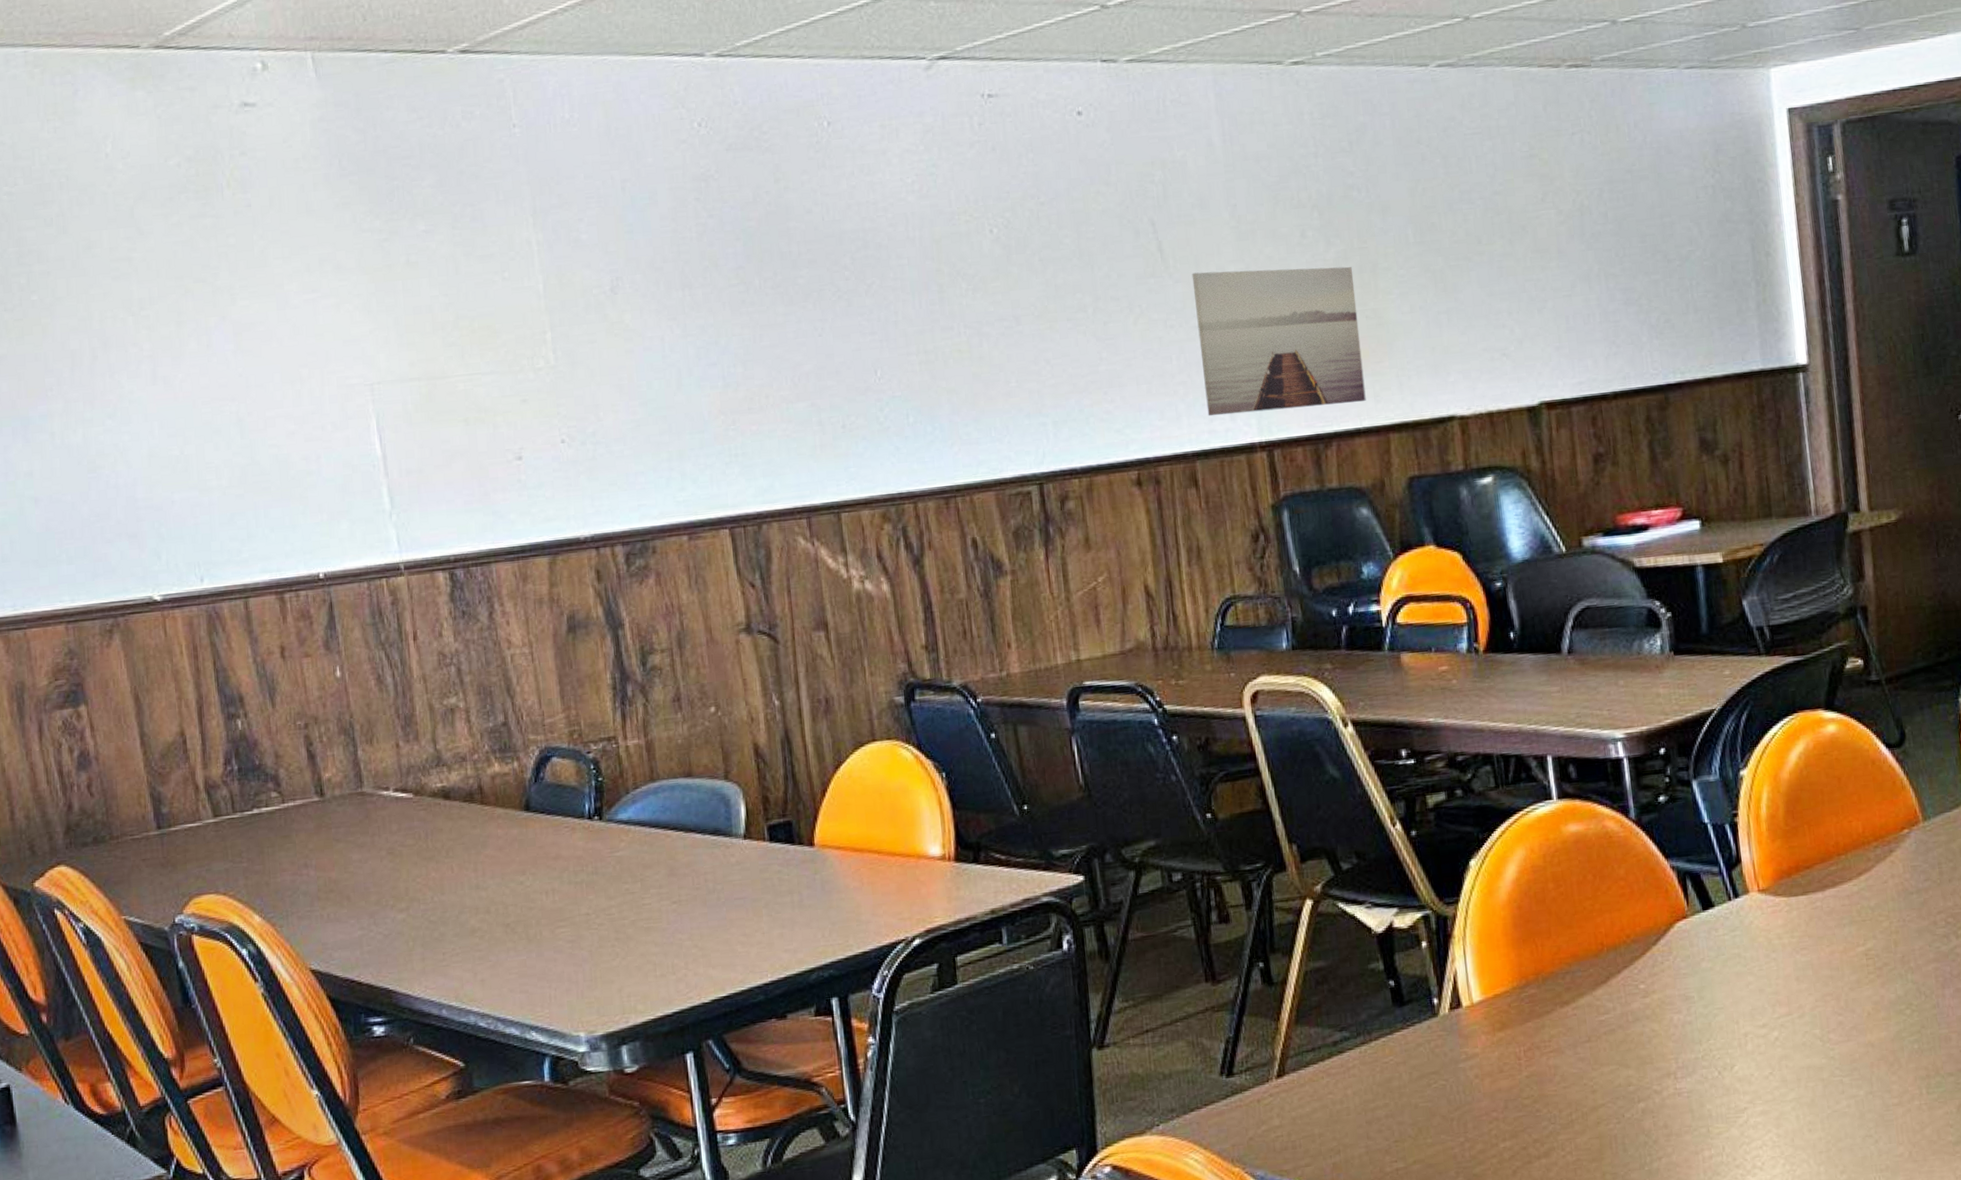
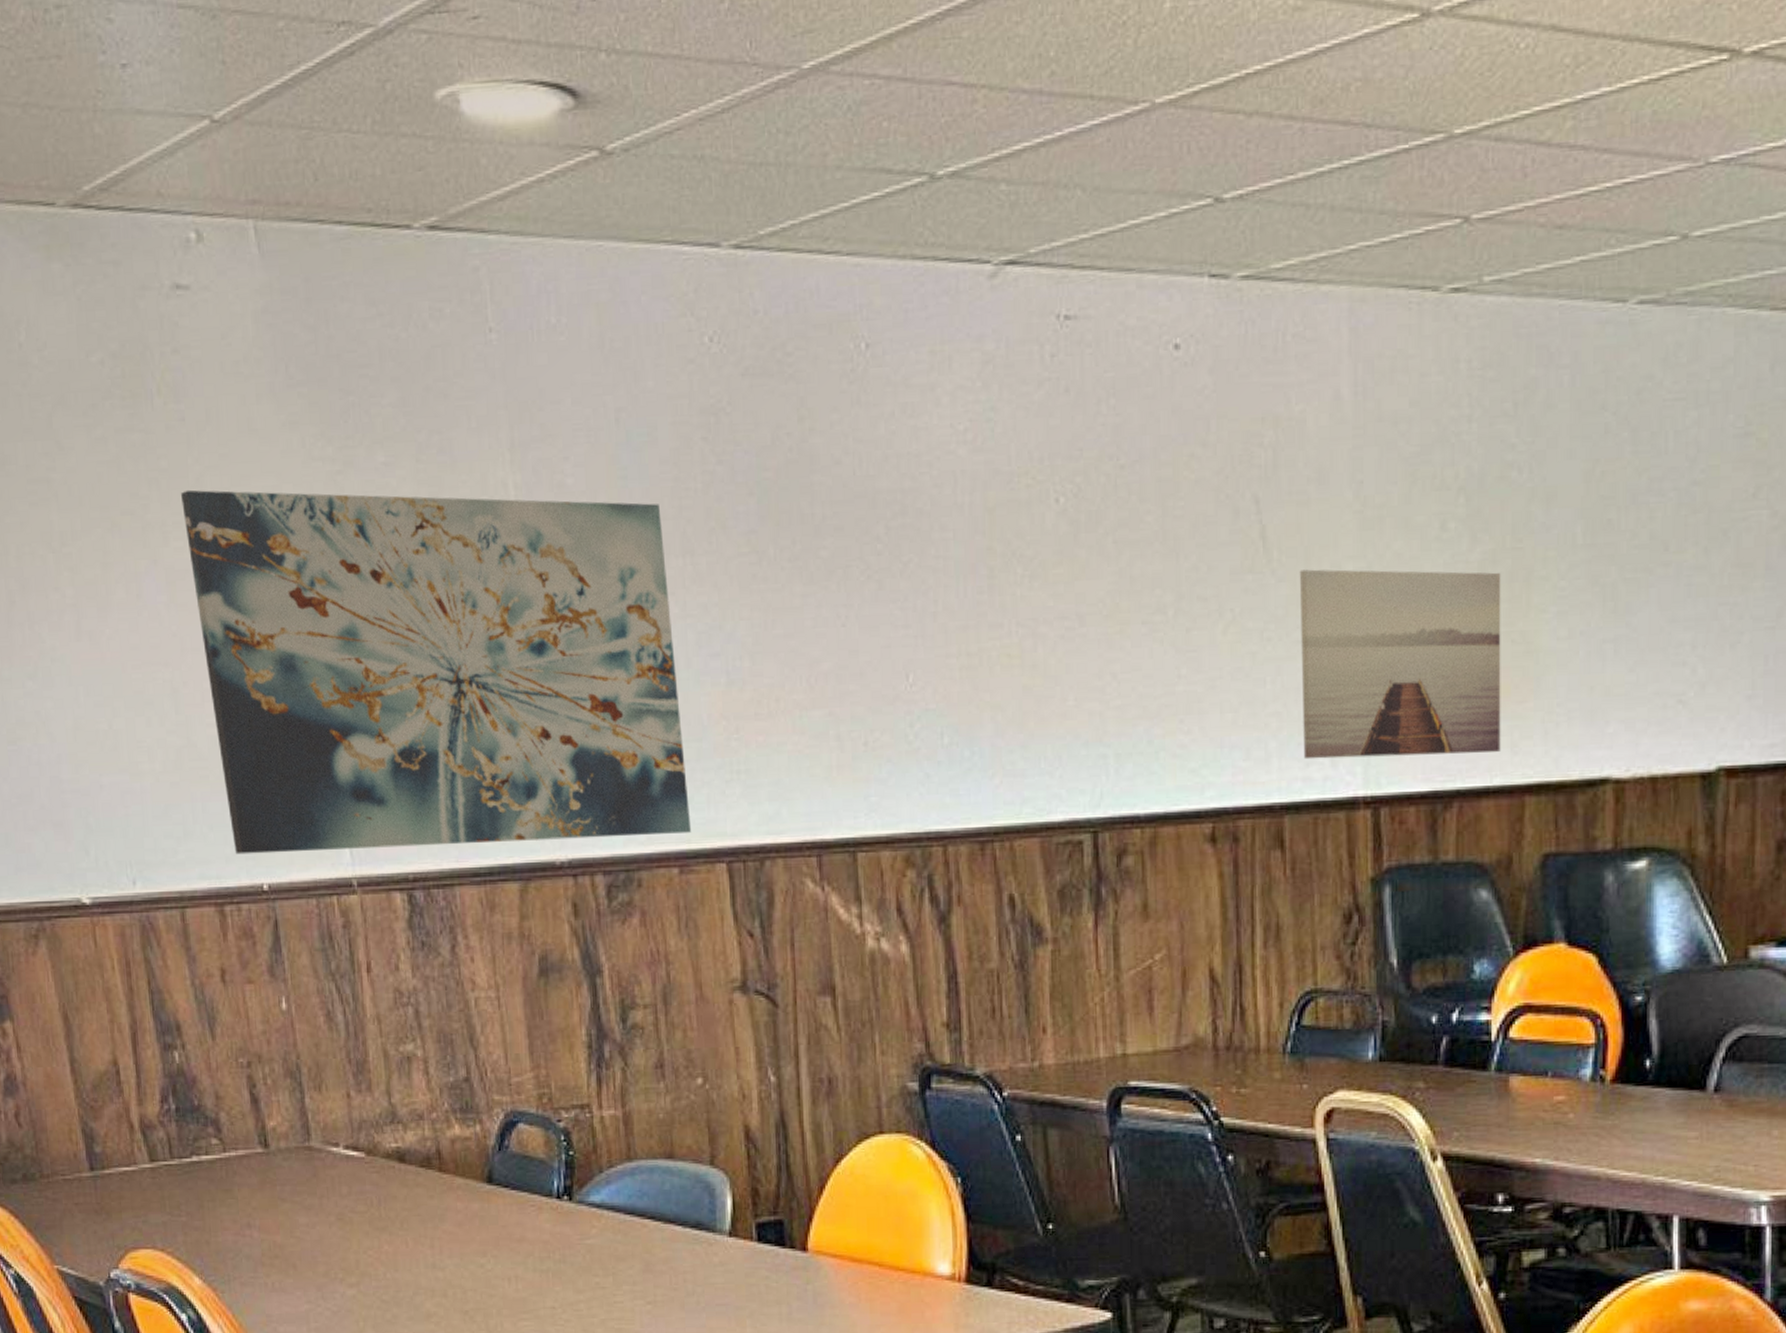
wall art: none [247,250,698,550] -> present [181,489,692,855]

